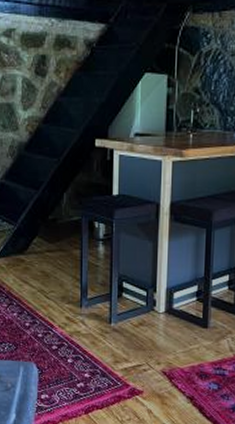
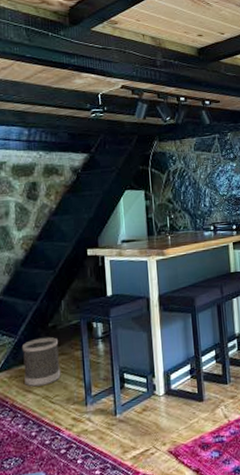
wastebasket: none [20,229,58,279] -> present [21,337,61,387]

